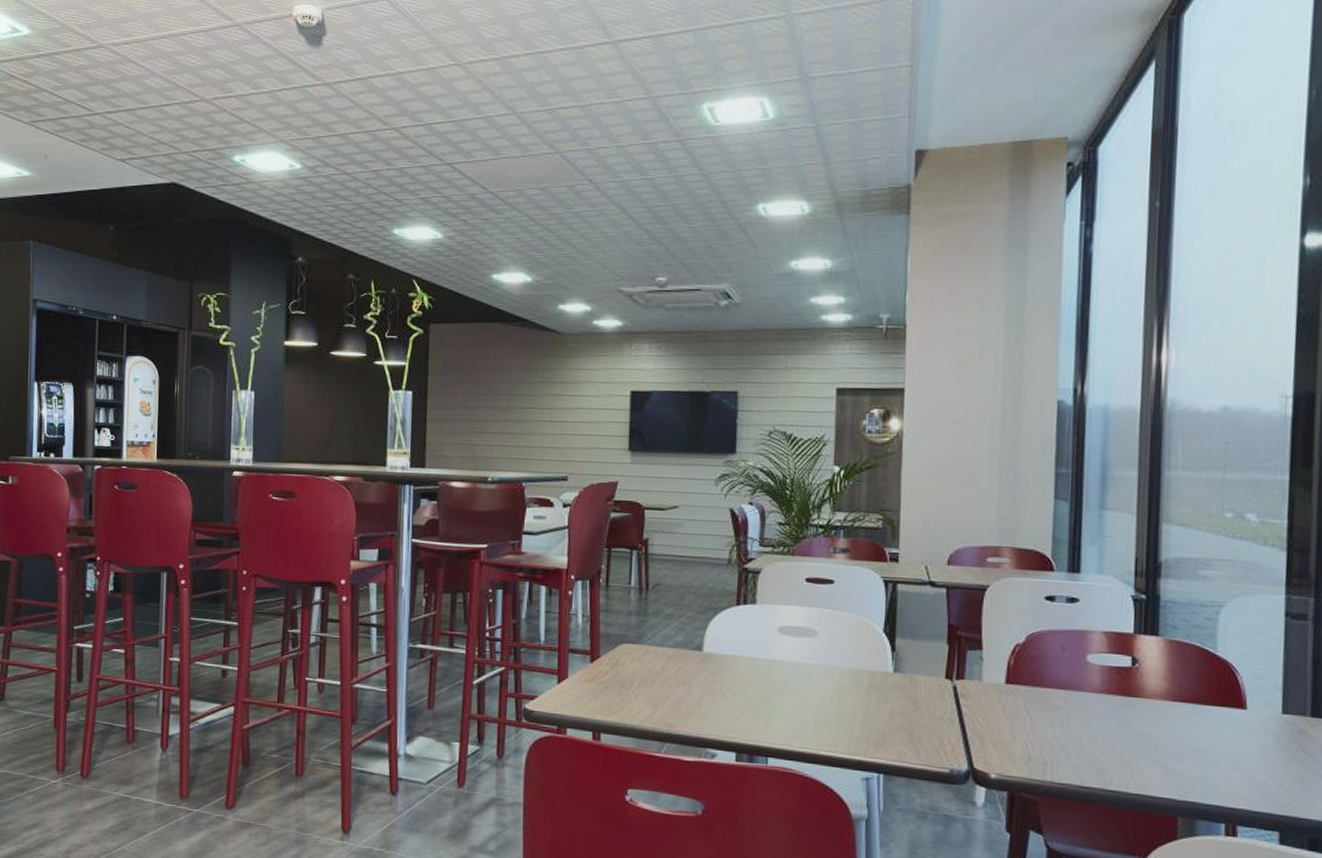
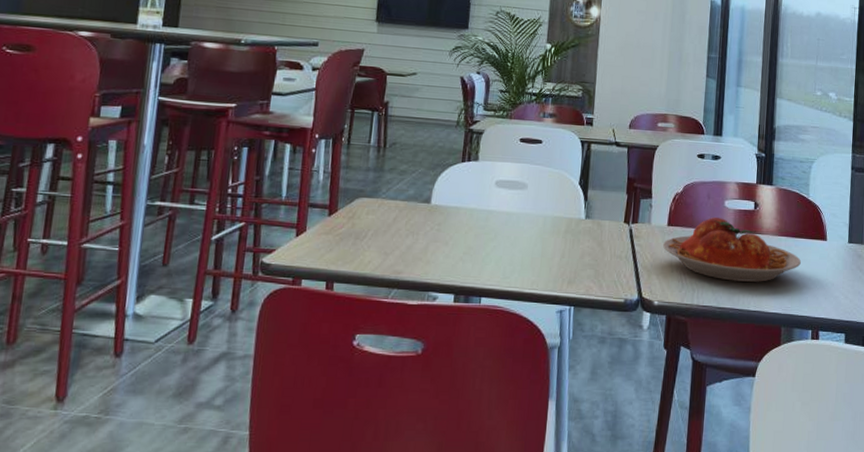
plate: none [1000,674,1206,759] -> present [663,216,801,282]

